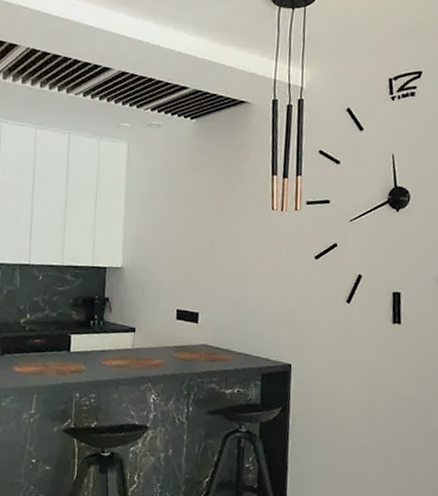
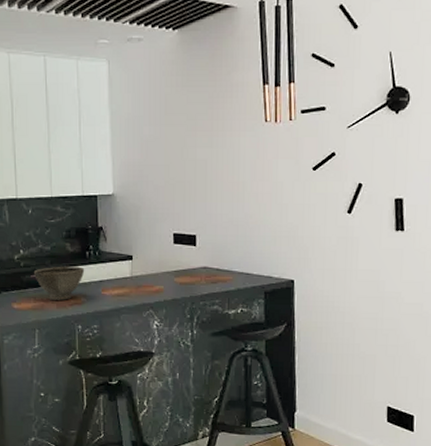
bowl: none [37,333,88,367] -> present [33,266,85,300]

